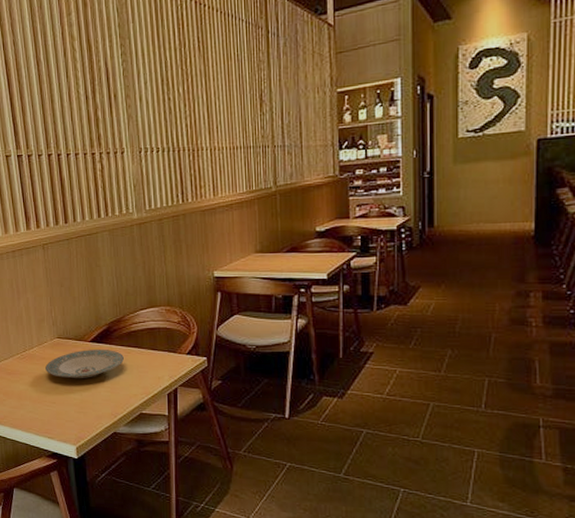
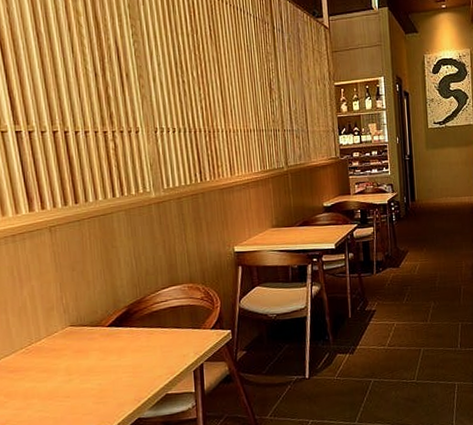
plate: present [45,349,124,379] -> none [56,332,146,368]

